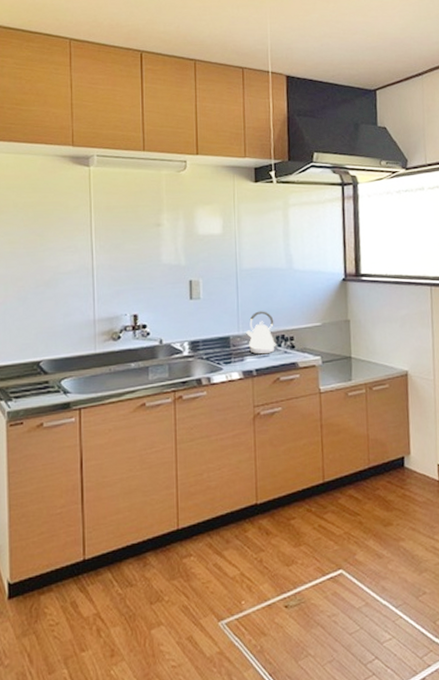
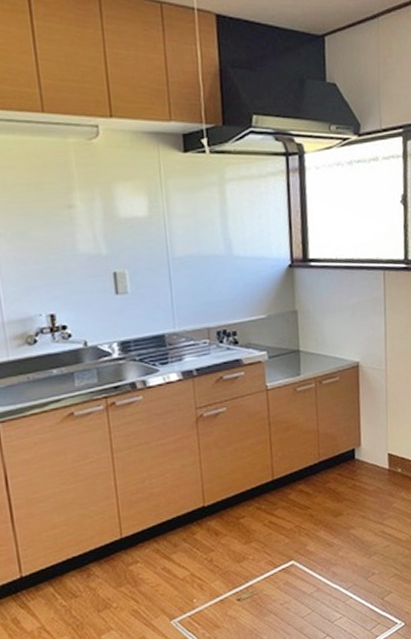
kettle: present [246,311,276,355] -> none [183,304,218,353]

